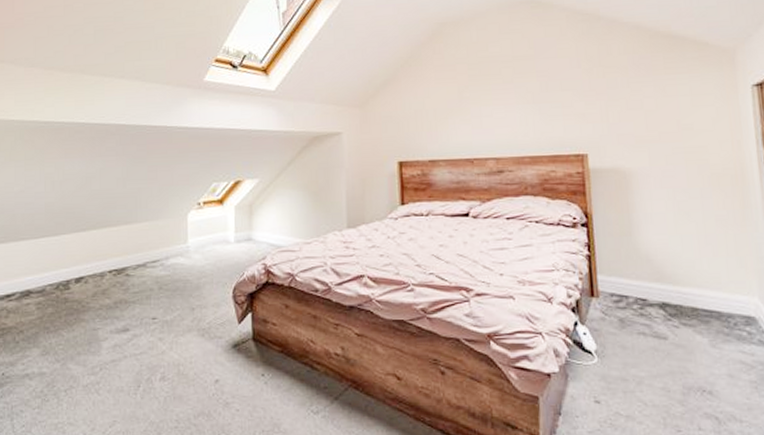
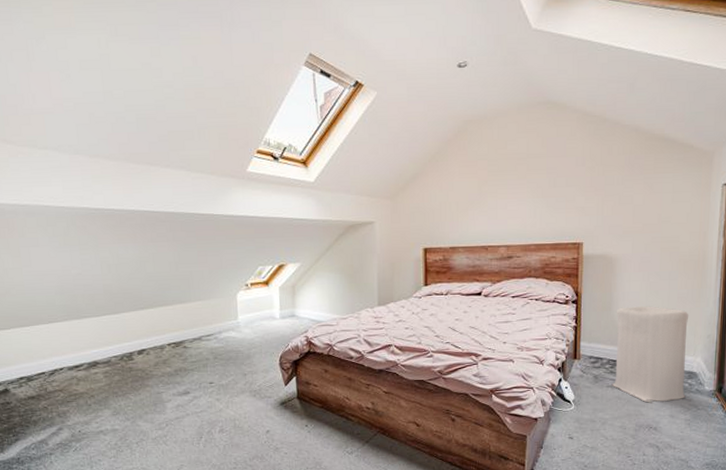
laundry basket: none [639,230,746,357] -> present [611,306,689,403]

